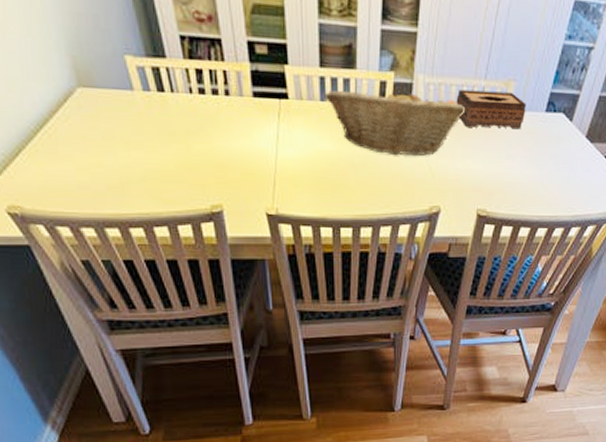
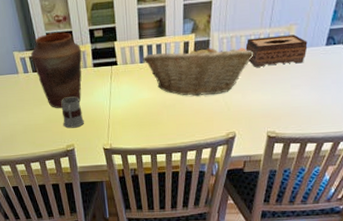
vase: none [155,36,236,151] -> present [31,32,82,109]
mug: none [203,135,239,182] -> present [61,96,85,128]

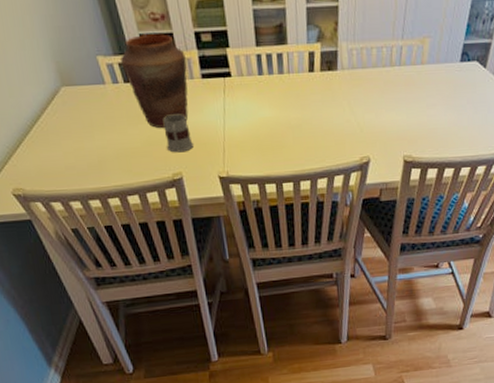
fruit basket: present [142,44,254,97] -> none [261,55,387,116]
tissue box: present [245,34,308,67] -> none [377,48,442,83]

